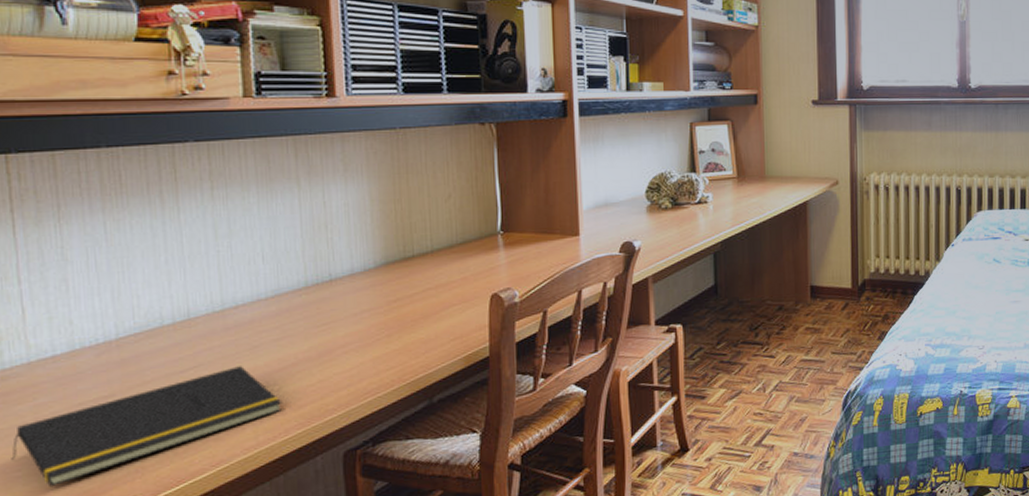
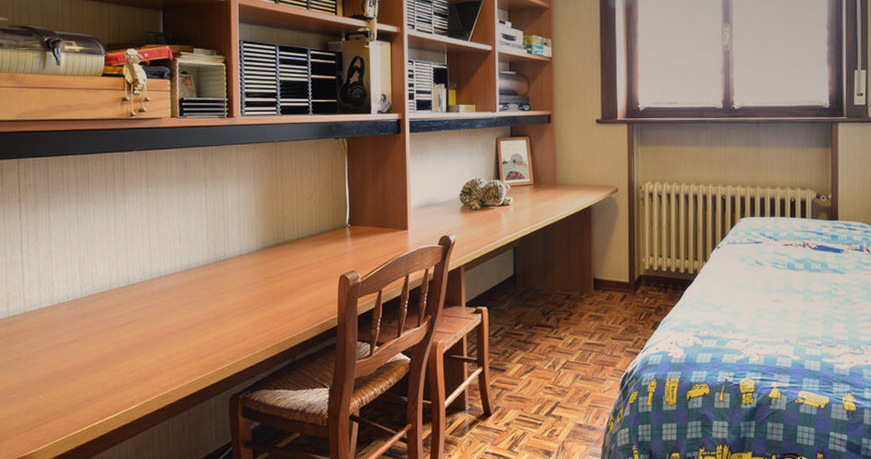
notepad: present [11,366,283,488] -> none [10,323,189,408]

